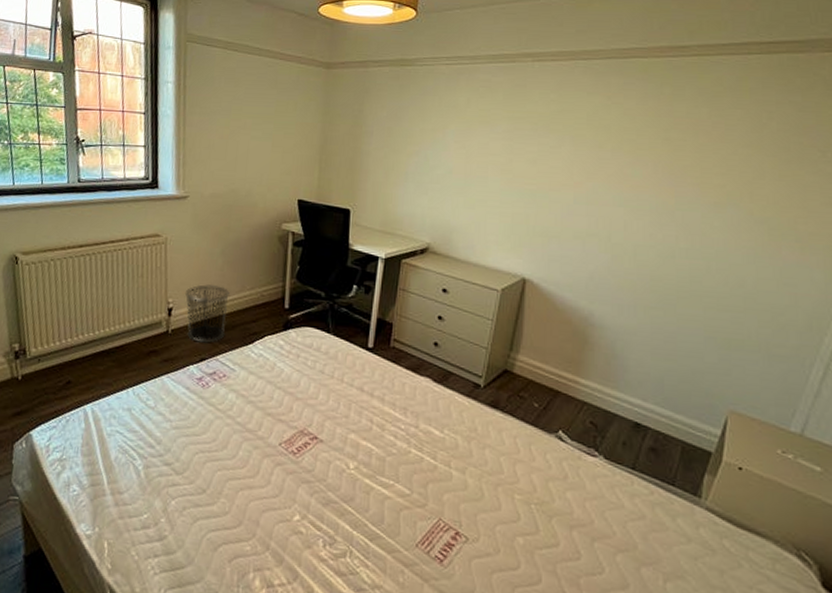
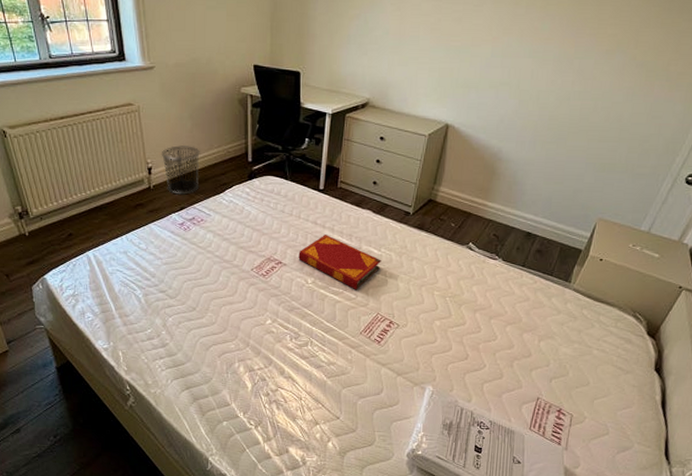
hardback book: none [338,405,444,484] -> present [298,235,381,290]

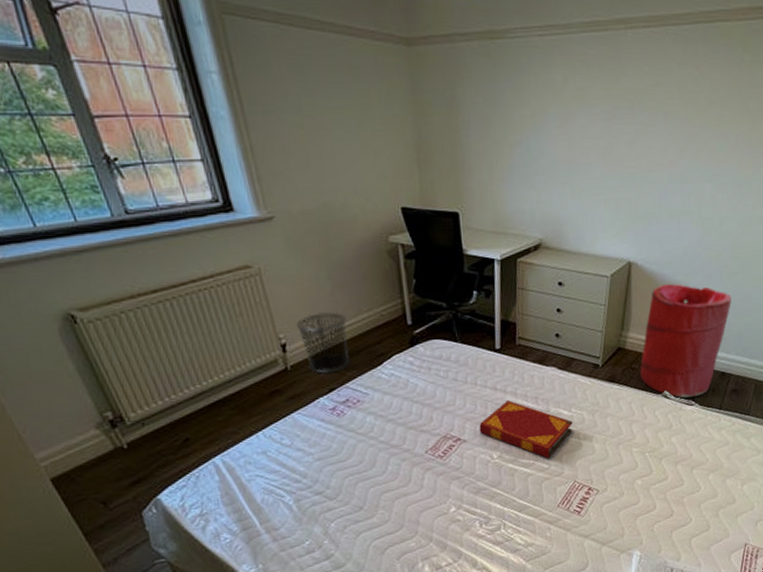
laundry hamper: none [447,147,543,252] -> present [640,284,731,398]

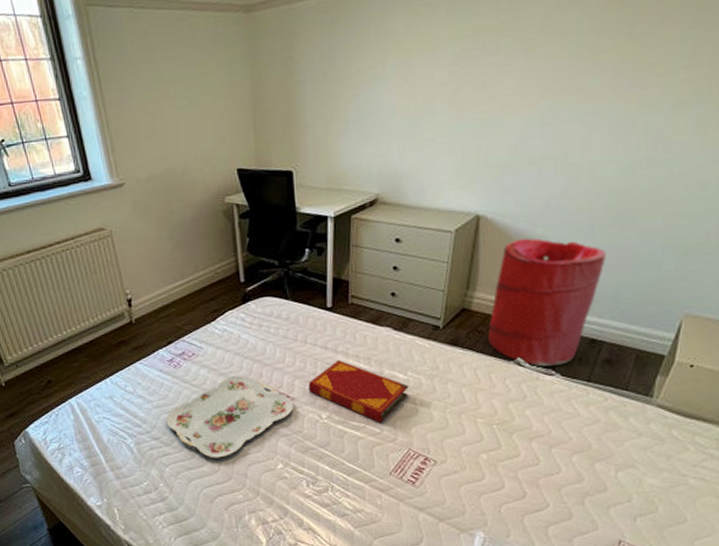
waste bin: present [295,312,351,374] -> none [140,270,187,327]
serving tray: none [329,421,465,509] -> present [166,376,294,458]

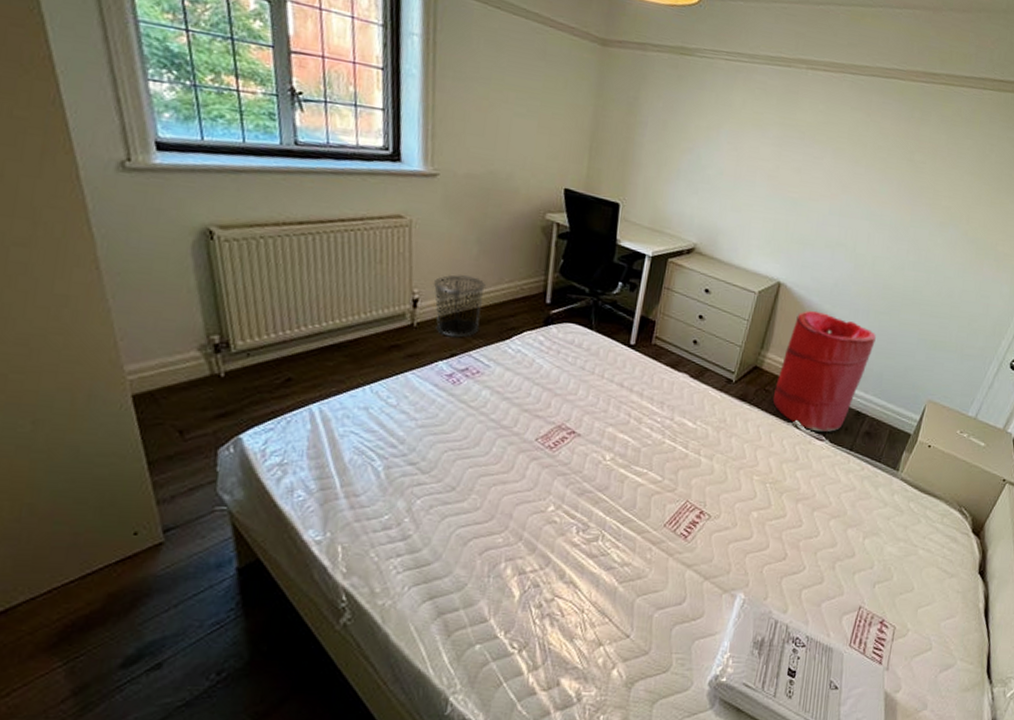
waste bin: none [140,270,187,327] -> present [433,275,485,338]
serving tray: present [166,376,294,458] -> none [428,402,578,494]
hardback book: present [308,360,409,424] -> none [596,400,696,471]

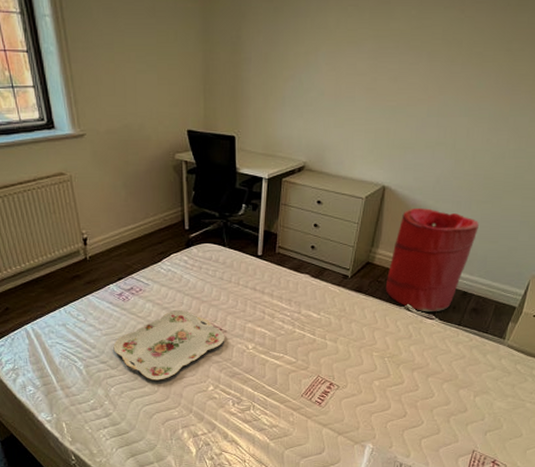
serving tray: none [428,402,578,494] -> present [113,310,225,380]
waste bin: present [433,275,485,338] -> none [95,215,137,265]

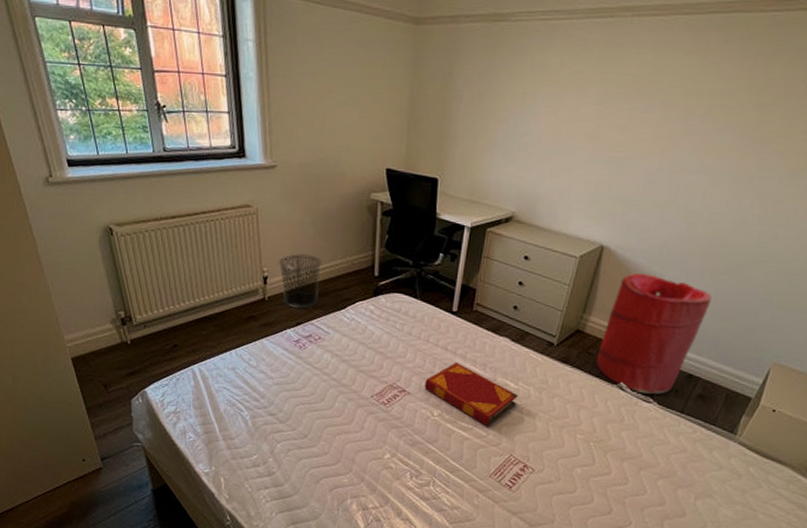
waste bin: none [95,215,137,265] -> present [278,254,322,309]
serving tray: present [113,310,225,380] -> none [284,364,408,441]
hardback book: none [238,300,321,354] -> present [424,362,518,427]

